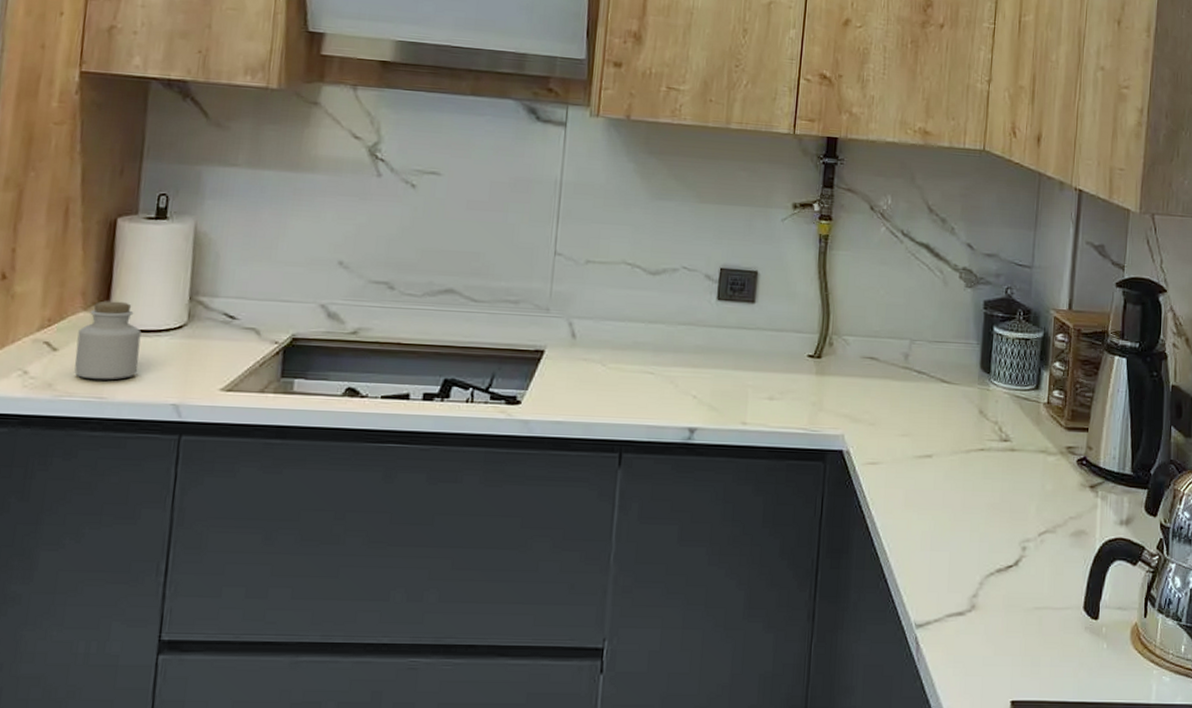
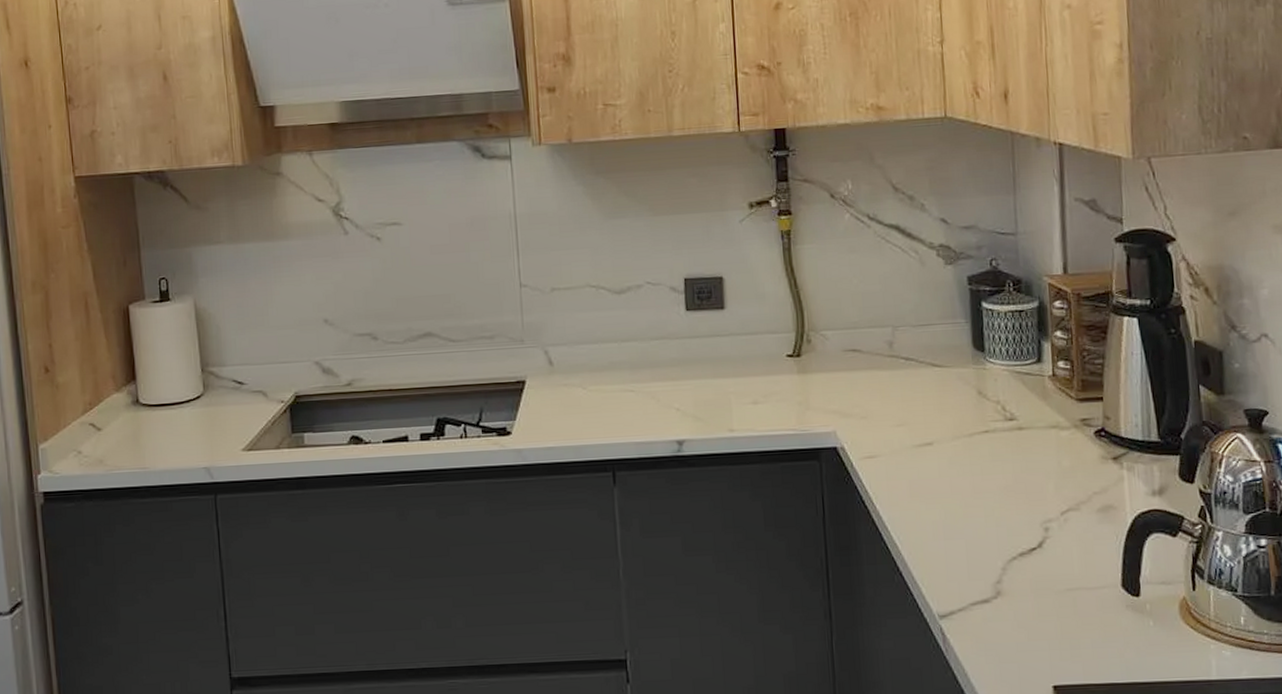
jar: present [74,301,142,380] -> none [115,380,170,453]

